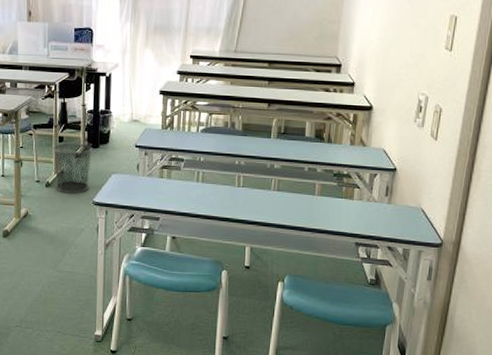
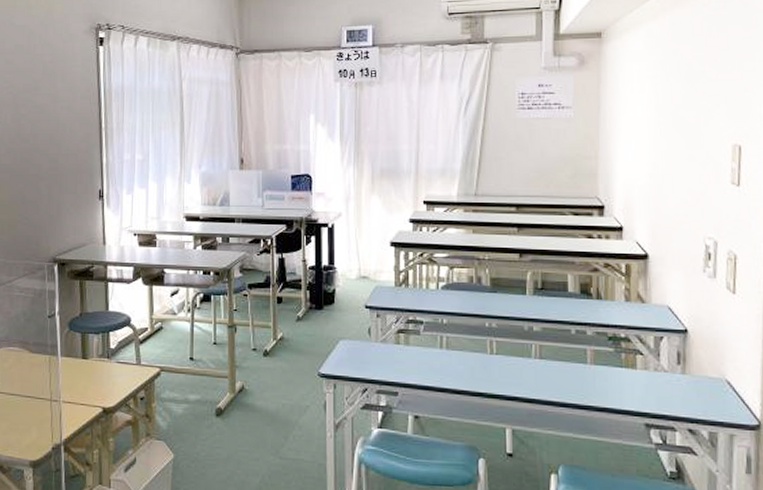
waste bin: present [52,142,93,194] -> none [270,304,317,364]

